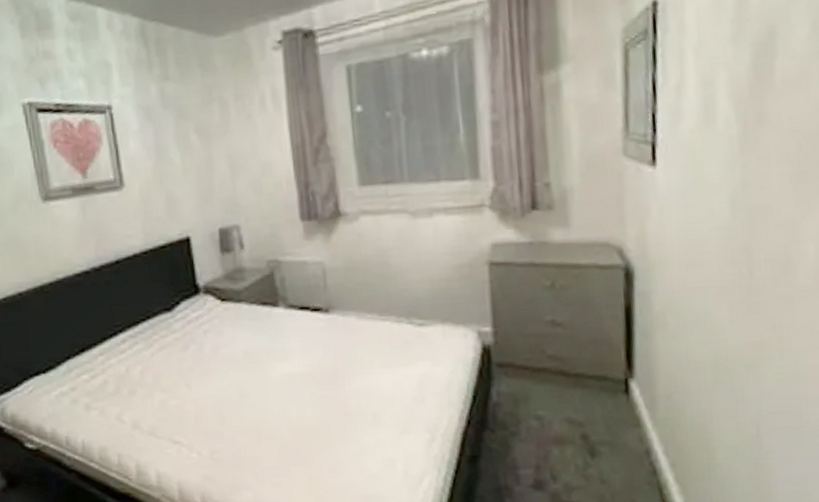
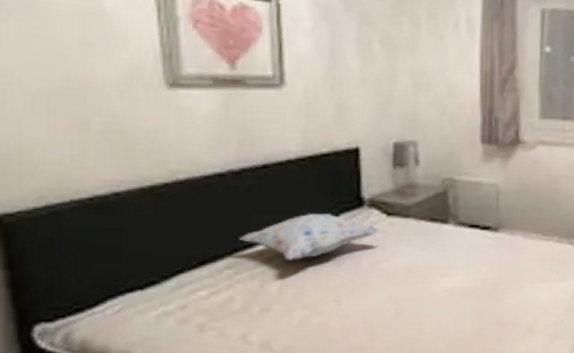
decorative pillow: none [106,302,217,347] -> present [239,214,380,260]

